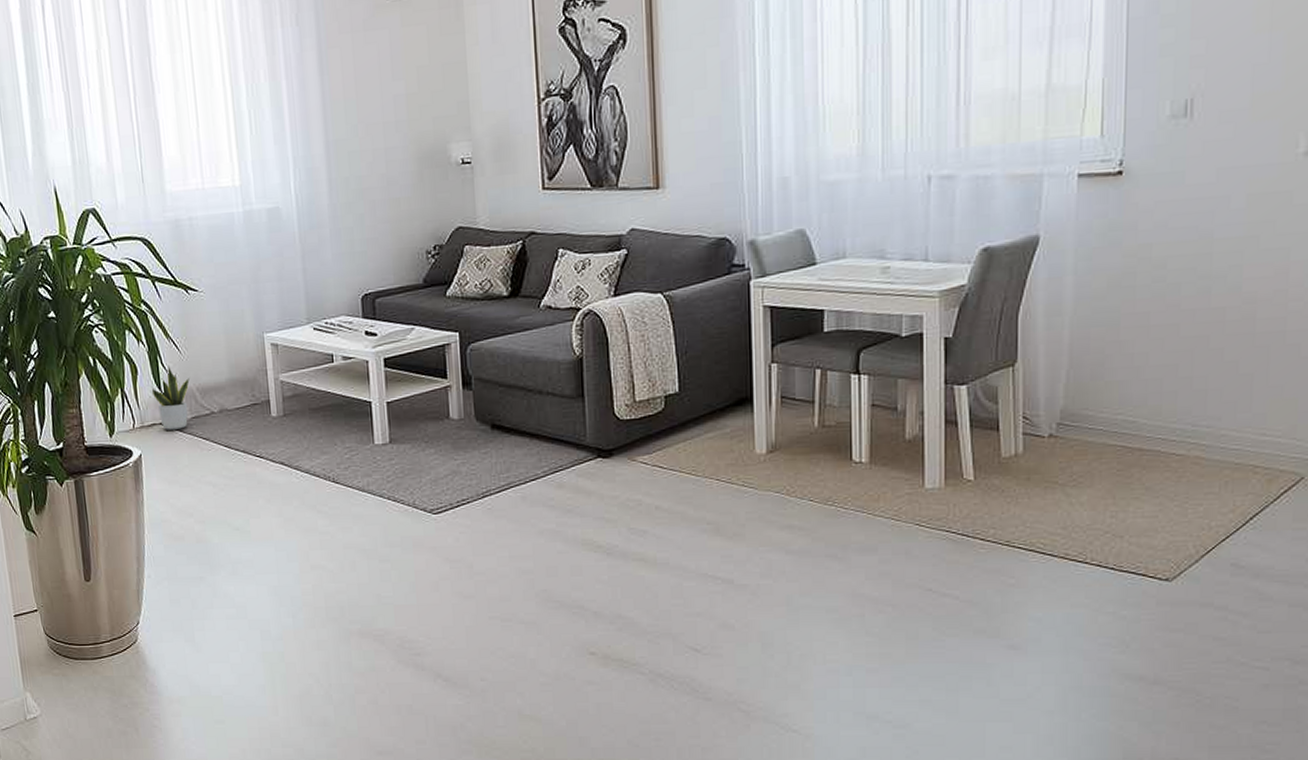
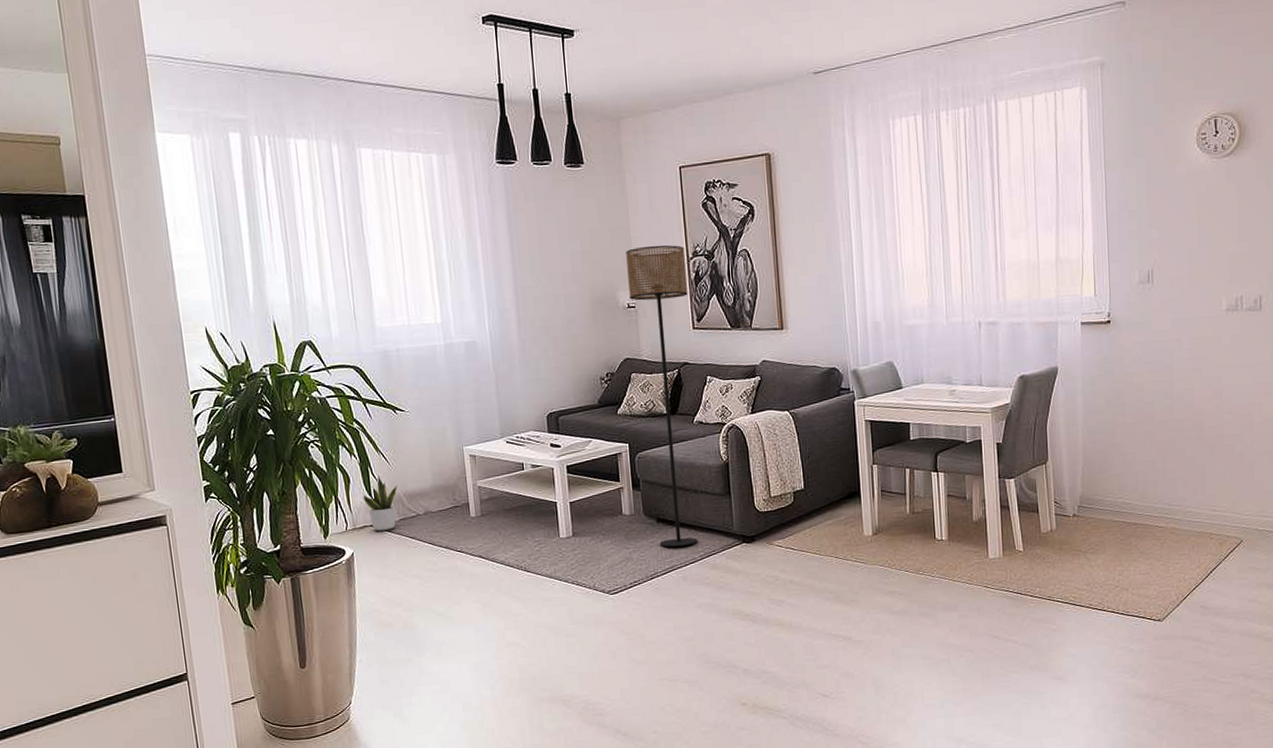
floor lamp: none [461,82,541,460] -> present [626,245,698,547]

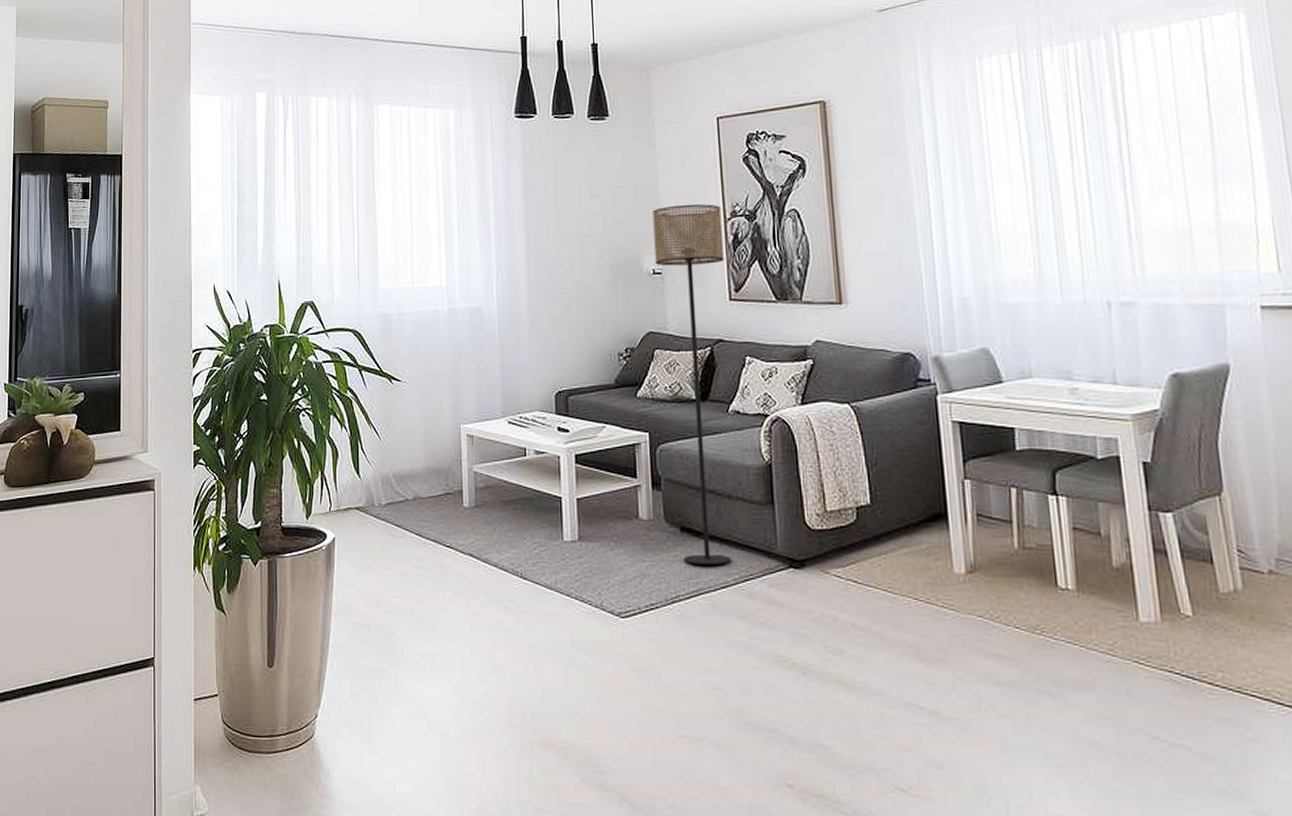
potted plant: present [363,476,398,531] -> none [350,452,387,515]

